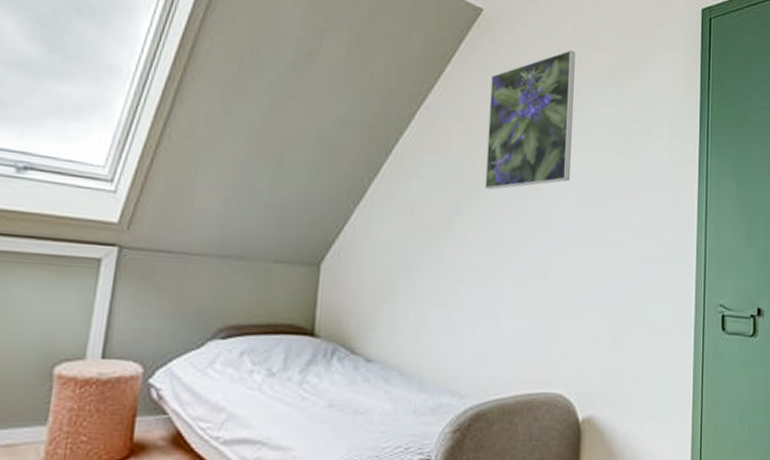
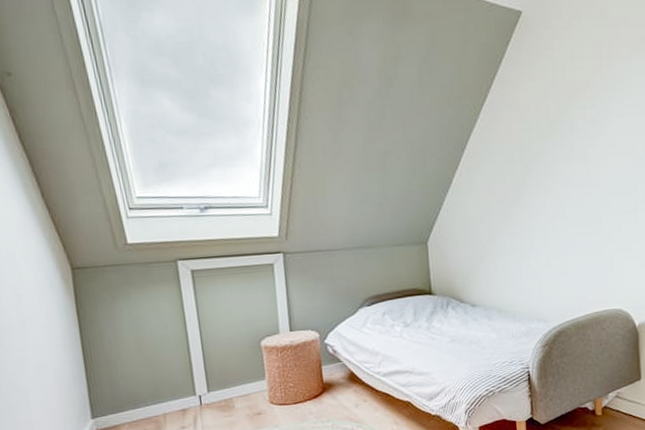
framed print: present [485,49,575,190] -> none [536,32,611,164]

